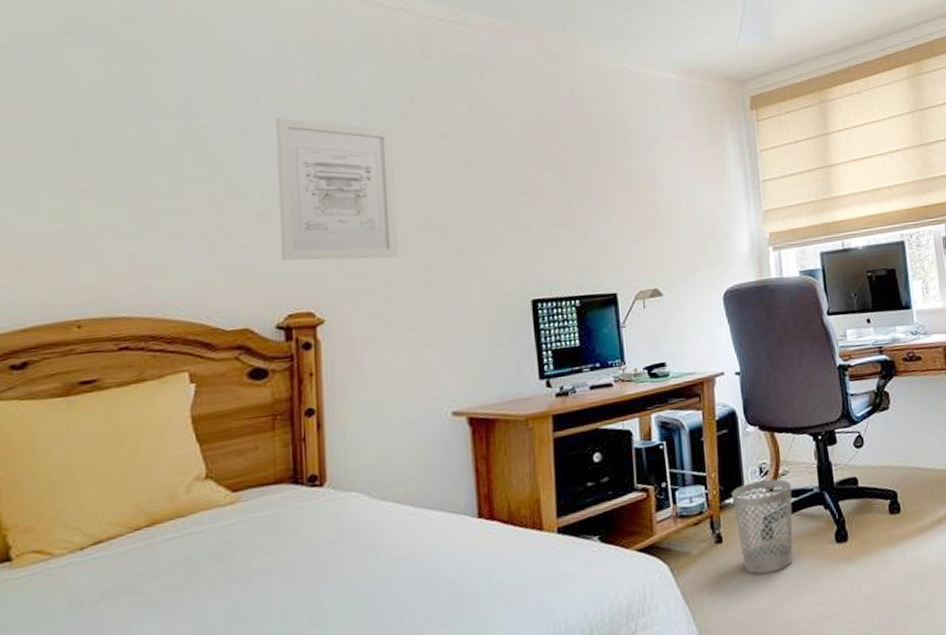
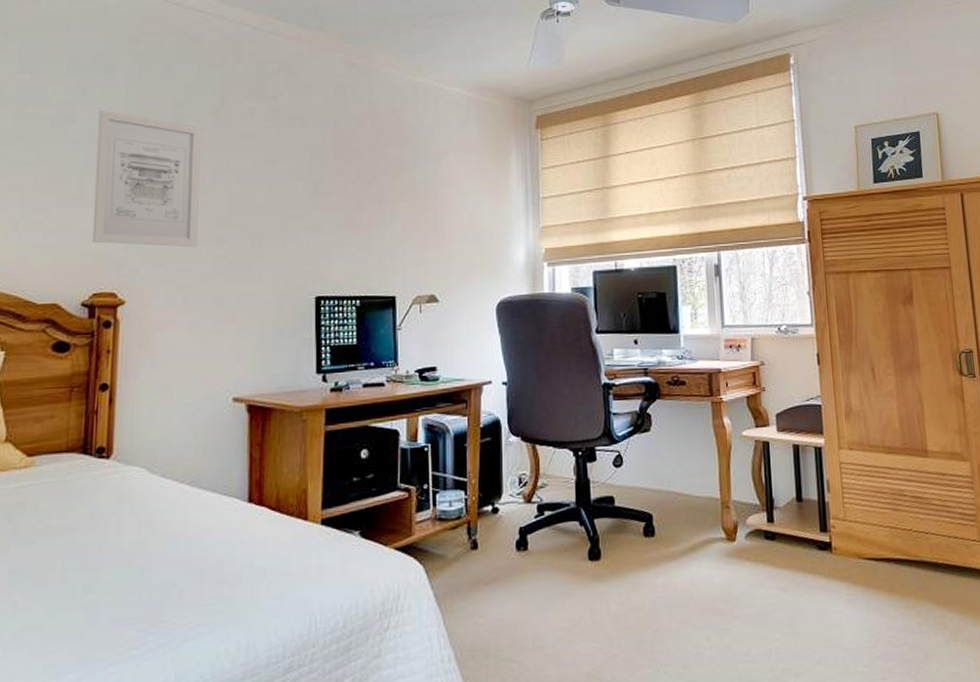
wastebasket: present [732,479,794,575] -> none [490,490,549,585]

